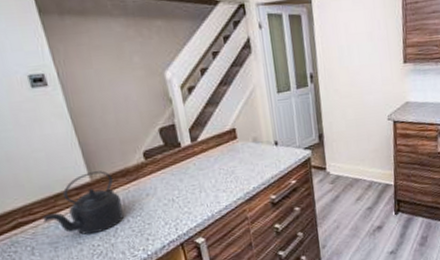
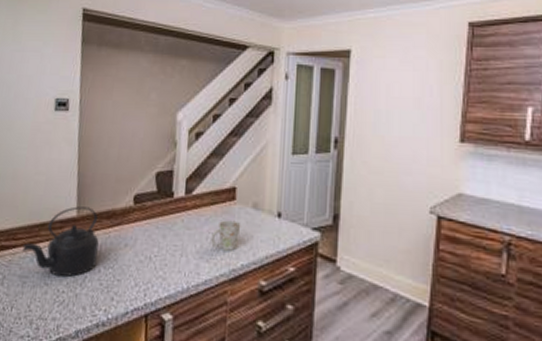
mug: none [222,155,247,180] -> present [210,220,241,251]

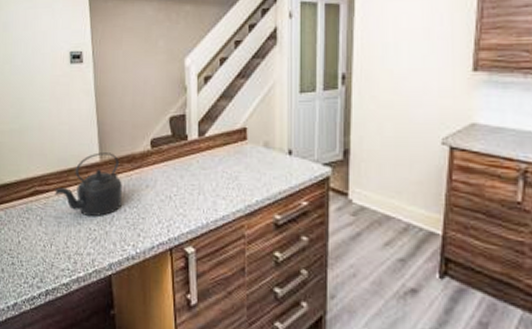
mug: present [210,220,241,251] -> none [224,159,254,188]

